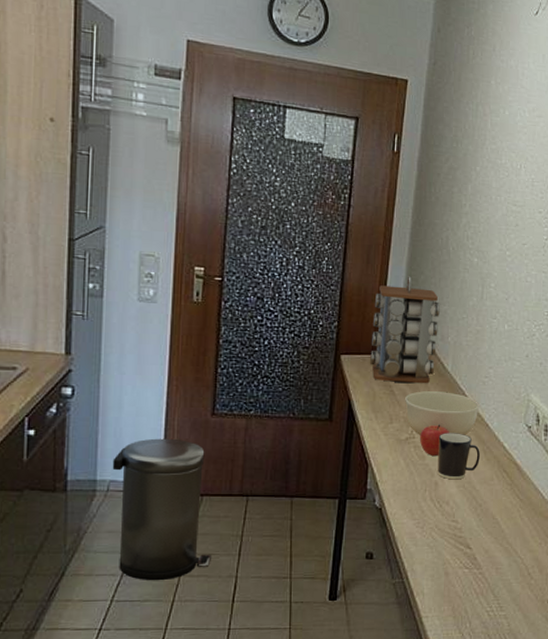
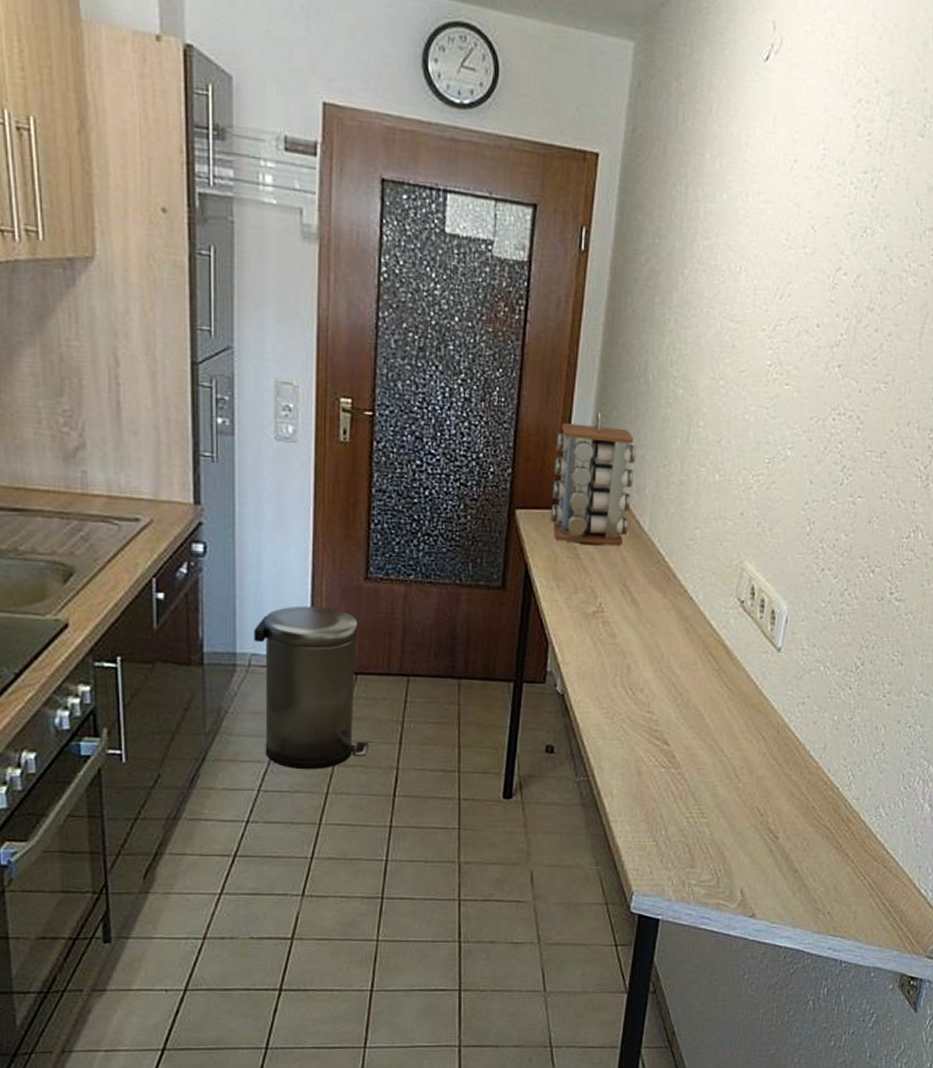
bowl: present [405,391,479,436] -> none [592,555,682,610]
fruit: present [420,424,449,457] -> none [610,596,645,635]
mug: present [438,433,480,480] -> none [630,606,681,663]

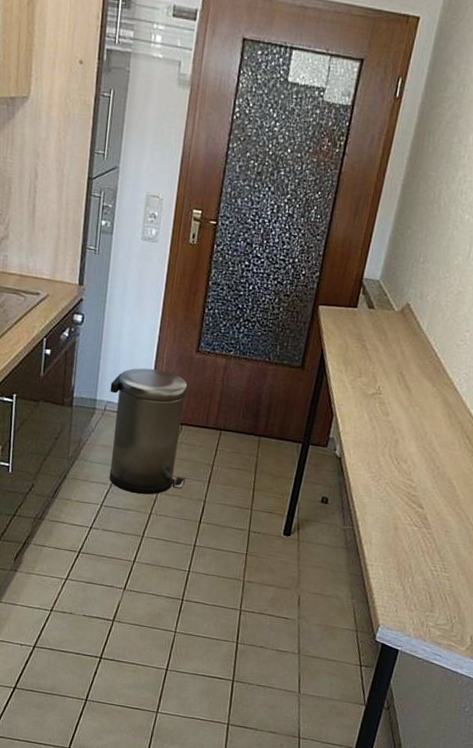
spice rack: present [551,410,636,547] -> none [346,229,424,342]

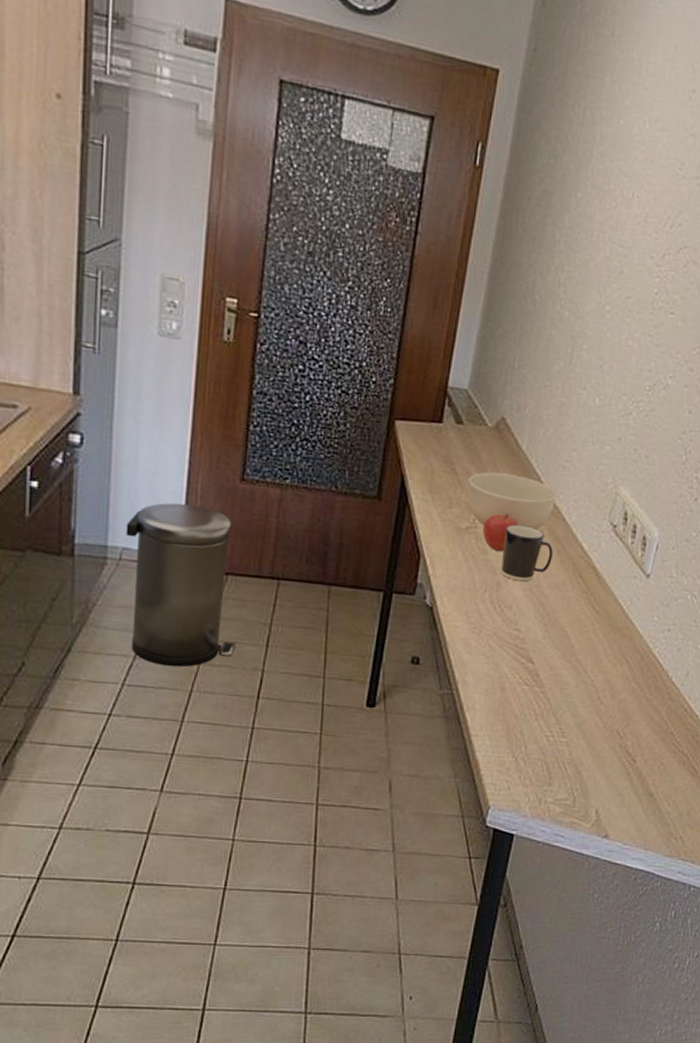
bowl: none [375,348,451,397] -> present [467,472,557,530]
fruit: none [386,383,416,415] -> present [483,514,519,552]
mug: none [399,392,445,440] -> present [501,524,553,582]

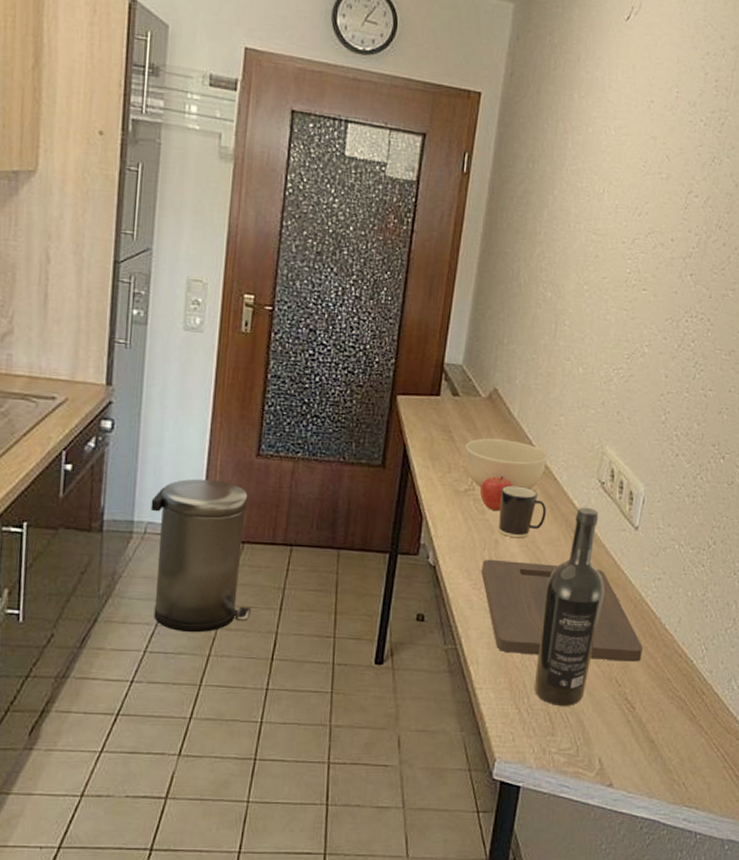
cutting board: none [481,602,647,714] -> present [481,559,643,662]
wine bottle: none [531,550,611,756] -> present [533,507,604,706]

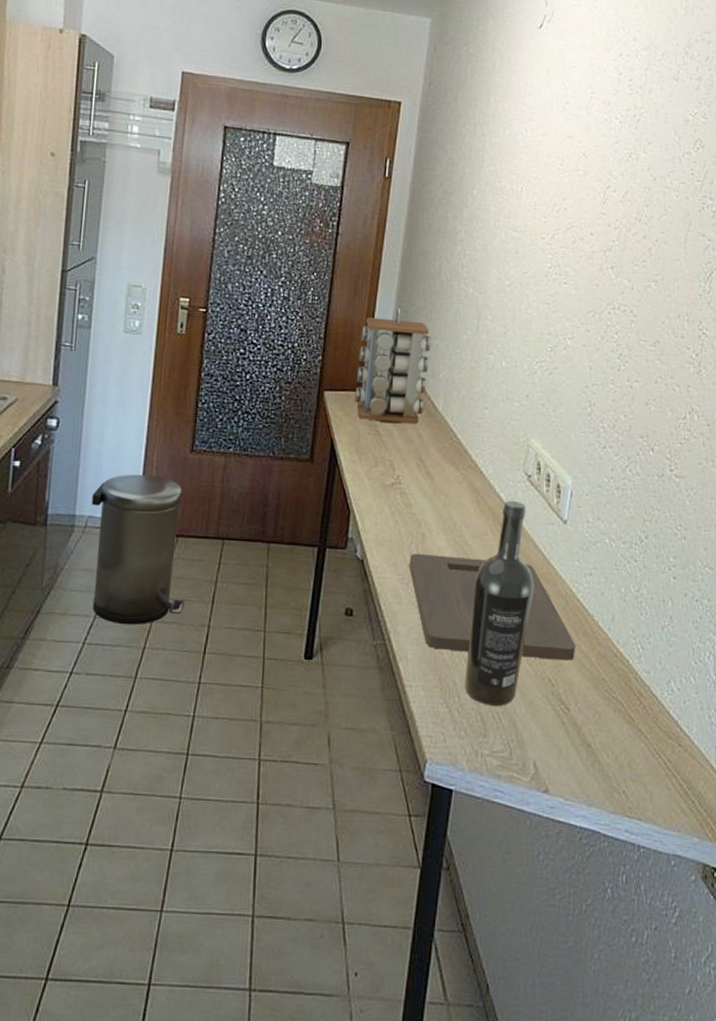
spice rack: none [429,309,508,431] -> present [355,306,431,425]
bowl: present [465,438,548,489] -> none [391,432,473,483]
fruit: present [480,476,513,512] -> none [407,469,439,505]
mug: present [498,485,546,539] -> none [425,479,473,532]

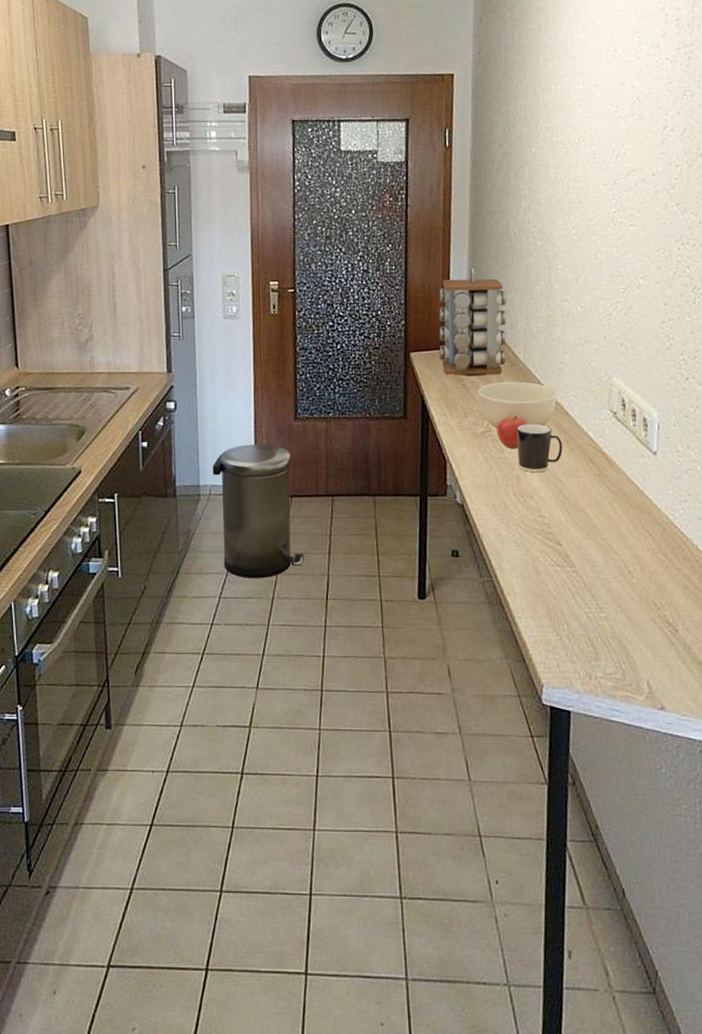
bowl: none [391,432,473,483] -> present [478,381,557,429]
fruit: none [407,469,439,505] -> present [497,415,527,450]
cutting board: present [409,553,575,661] -> none [507,494,678,585]
mug: none [425,479,473,532] -> present [516,423,563,473]
wine bottle: present [464,500,534,706] -> none [571,437,631,631]

